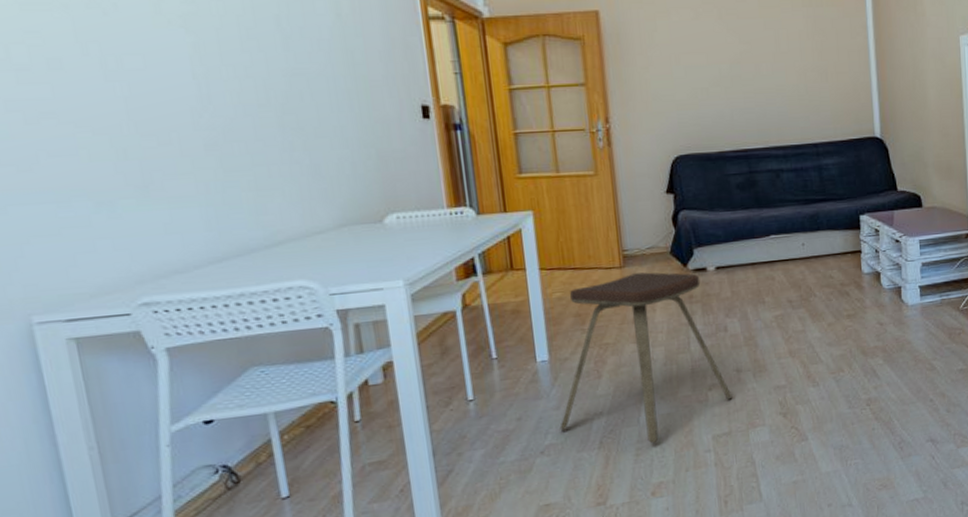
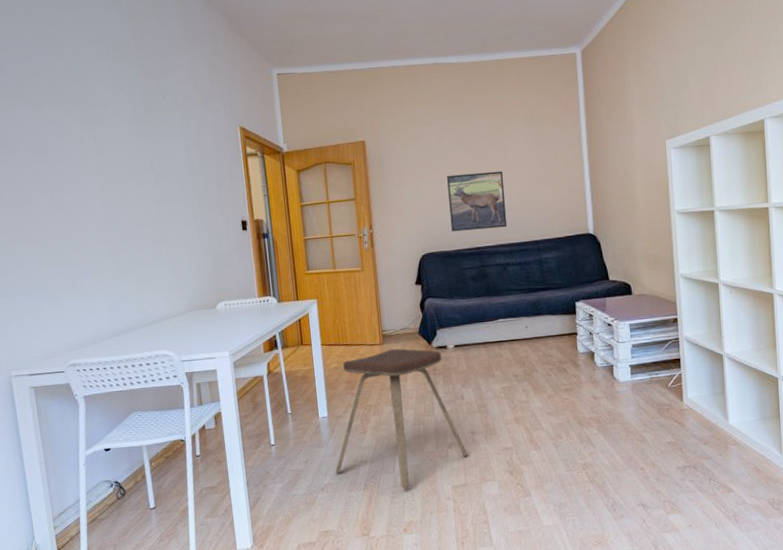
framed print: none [706,59,781,130] -> present [447,171,507,232]

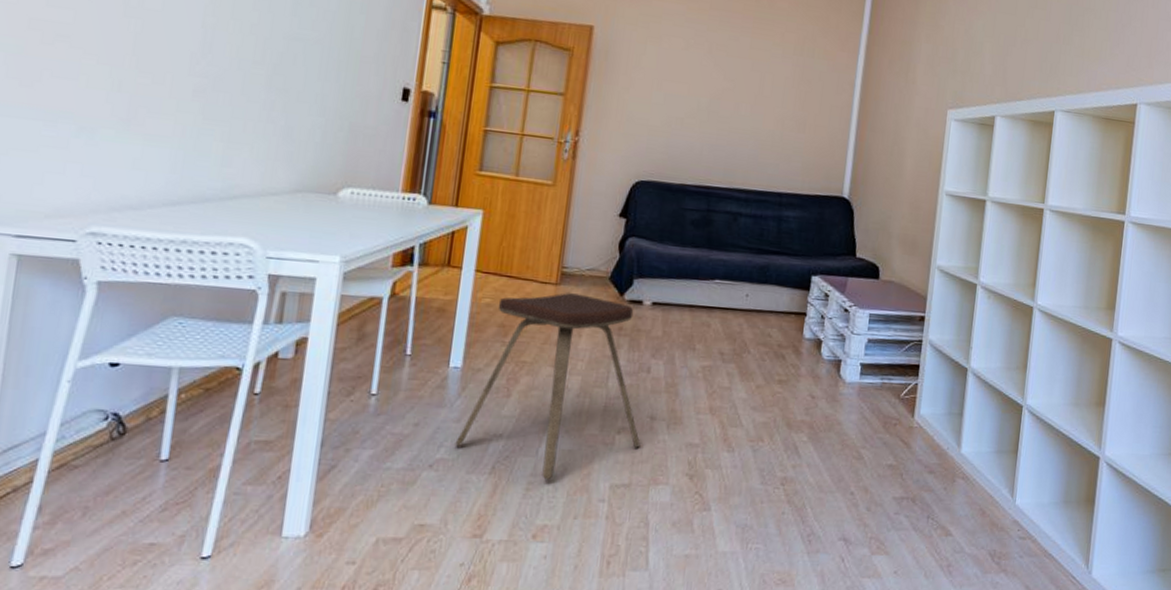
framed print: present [447,171,507,232] -> none [679,92,757,169]

